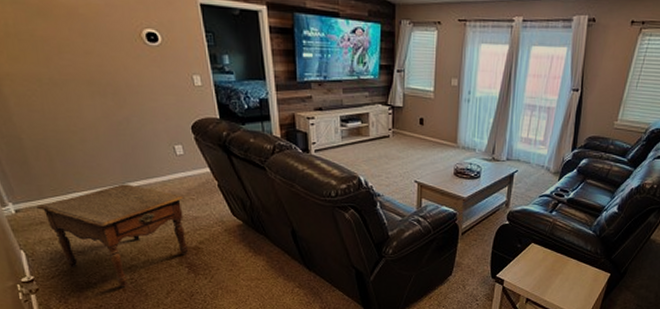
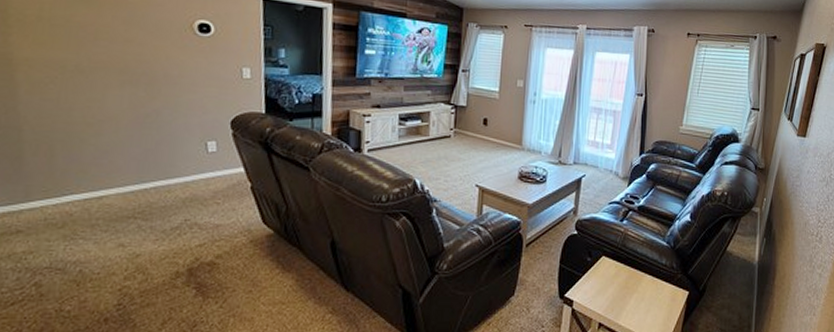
side table: present [36,184,189,288] -> none [17,184,208,316]

